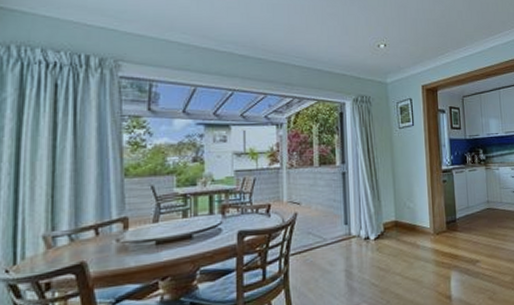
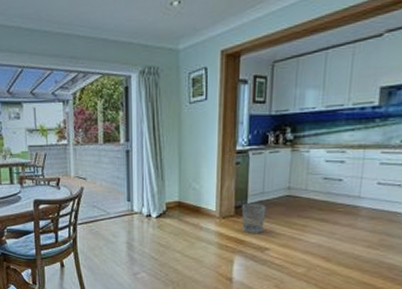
wastebasket: none [452,218,473,248] -> present [241,204,266,234]

